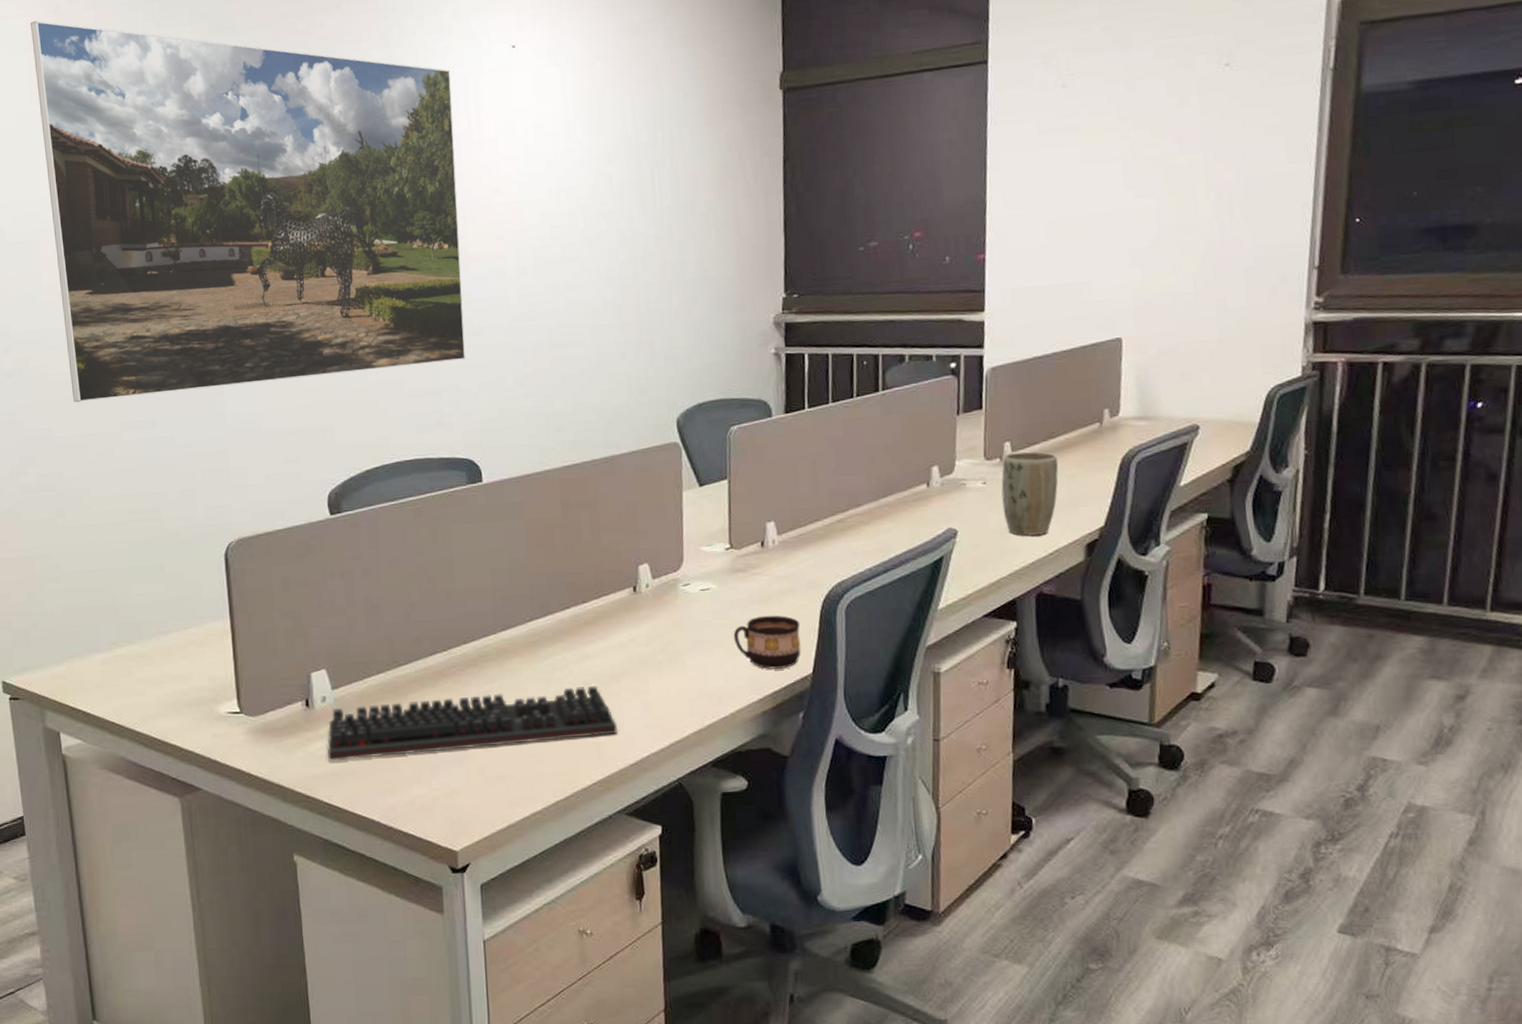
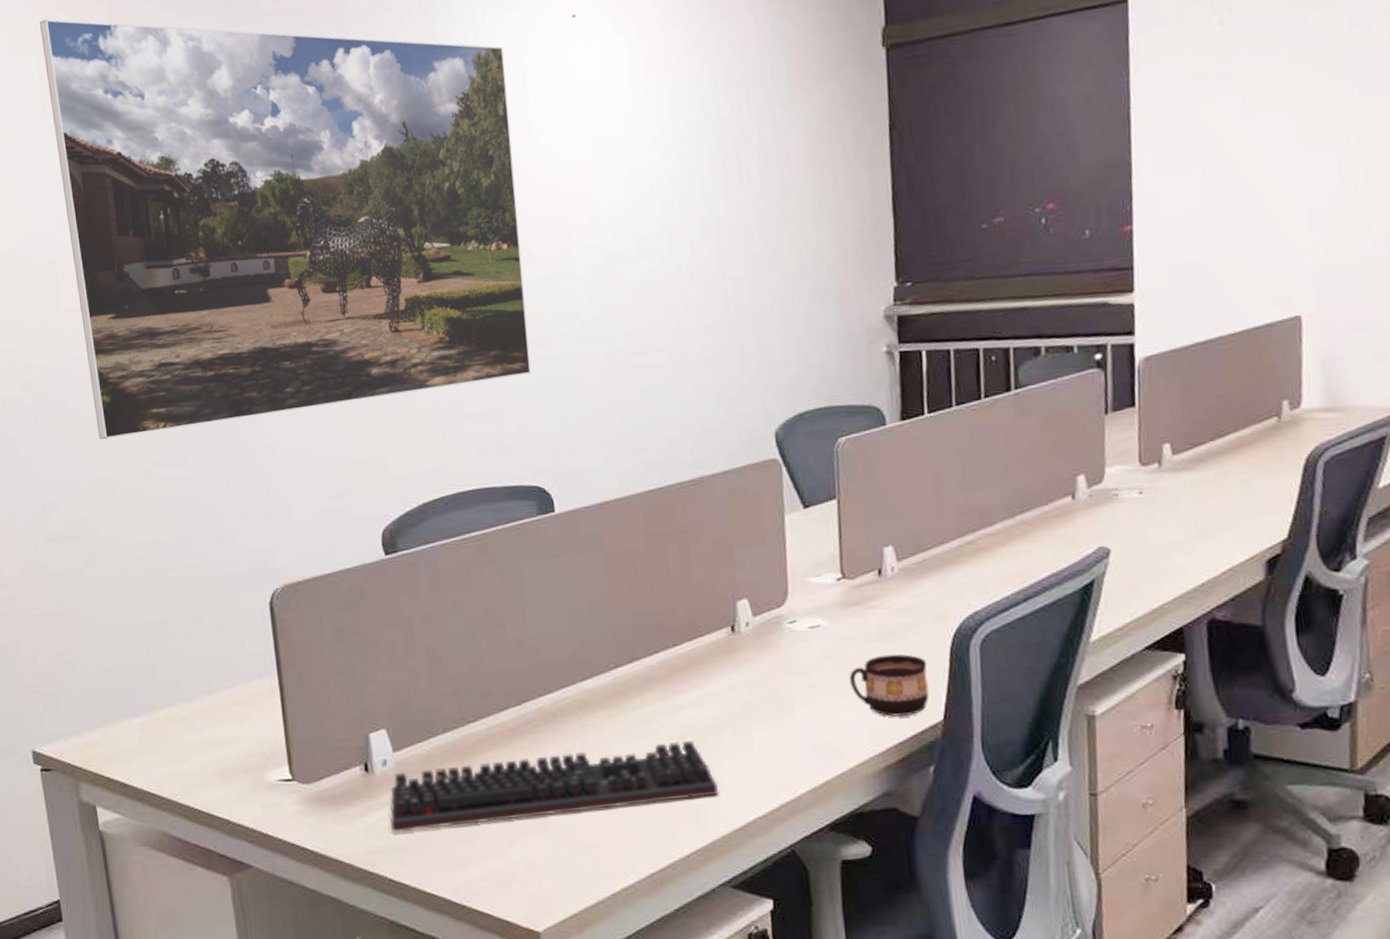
plant pot: present [1001,451,1059,536] -> none [1161,453,1230,553]

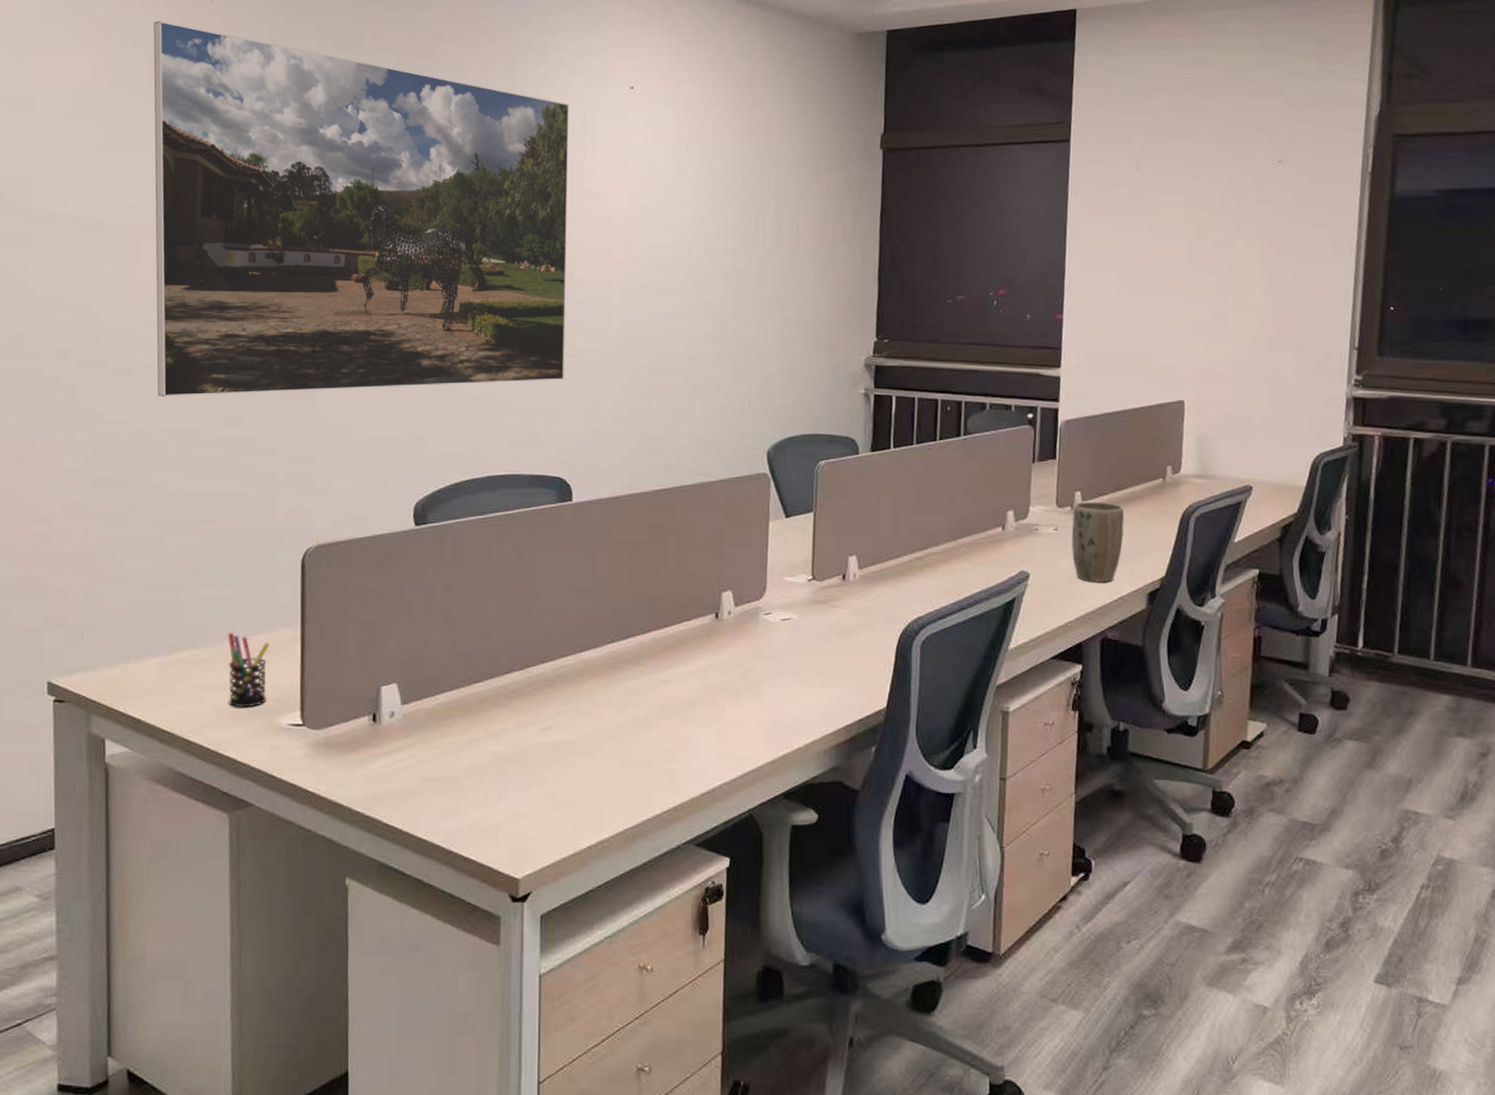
pen holder: none [204,686,252,766] -> present [227,632,270,708]
keyboard: present [390,740,720,833] -> none [391,712,692,780]
cup: present [849,654,929,717] -> none [811,648,877,702]
plant pot: none [1161,453,1230,553] -> present [1071,501,1125,582]

